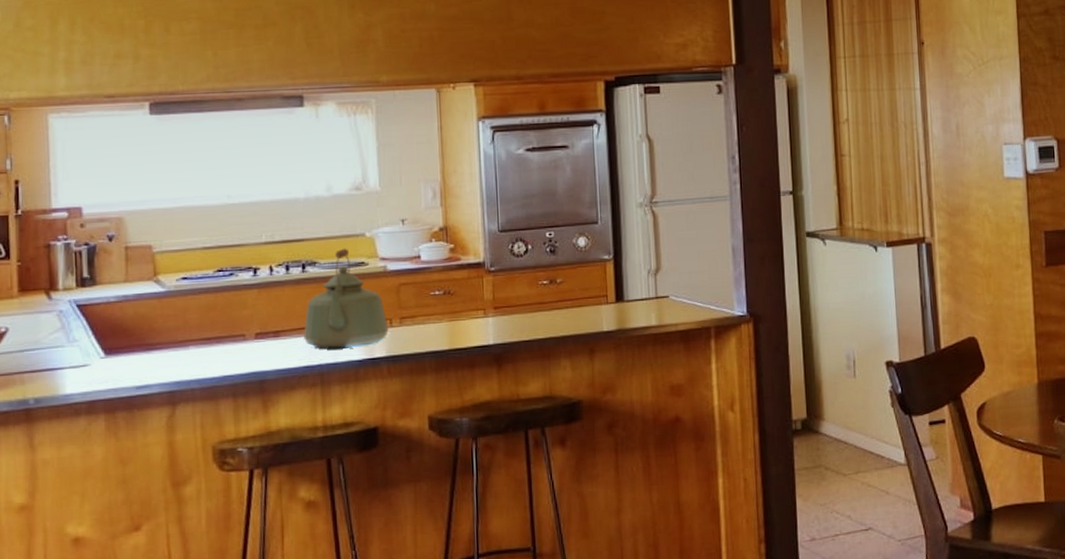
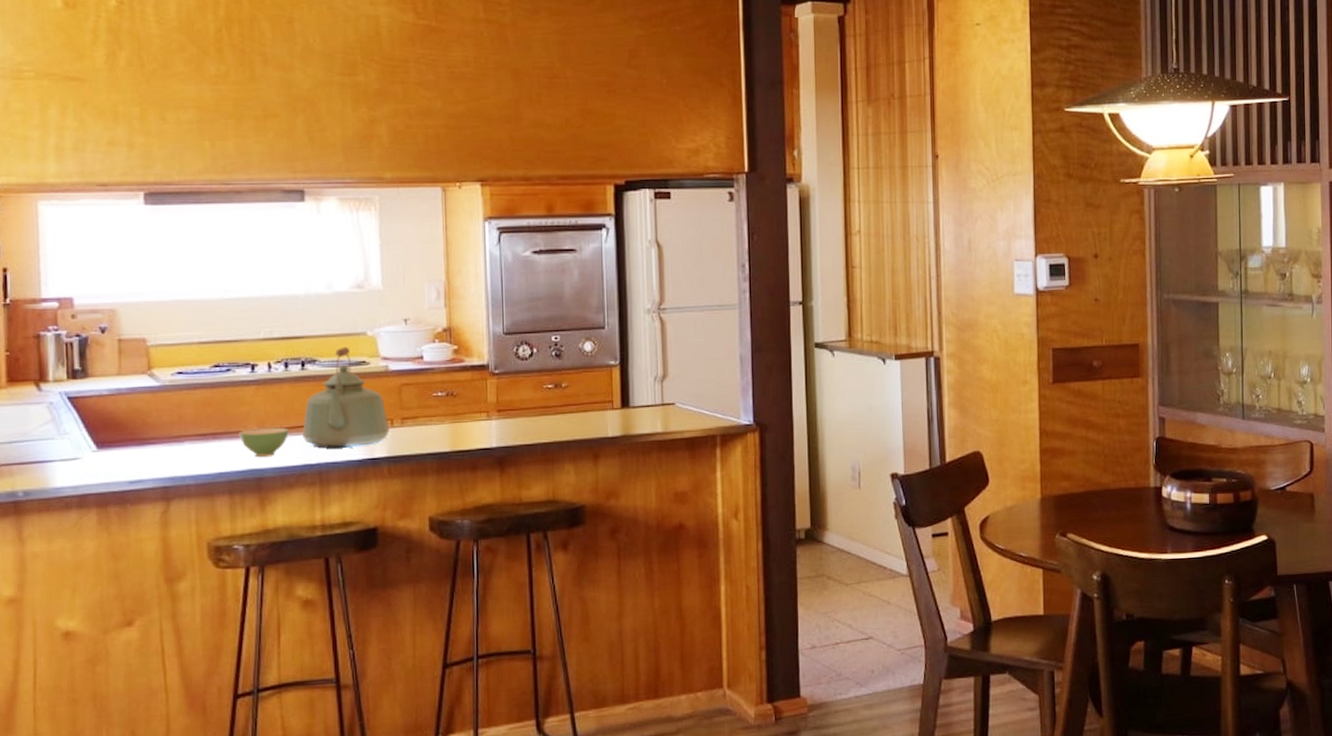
bowl: none [242,329,292,361] -> present [239,427,290,458]

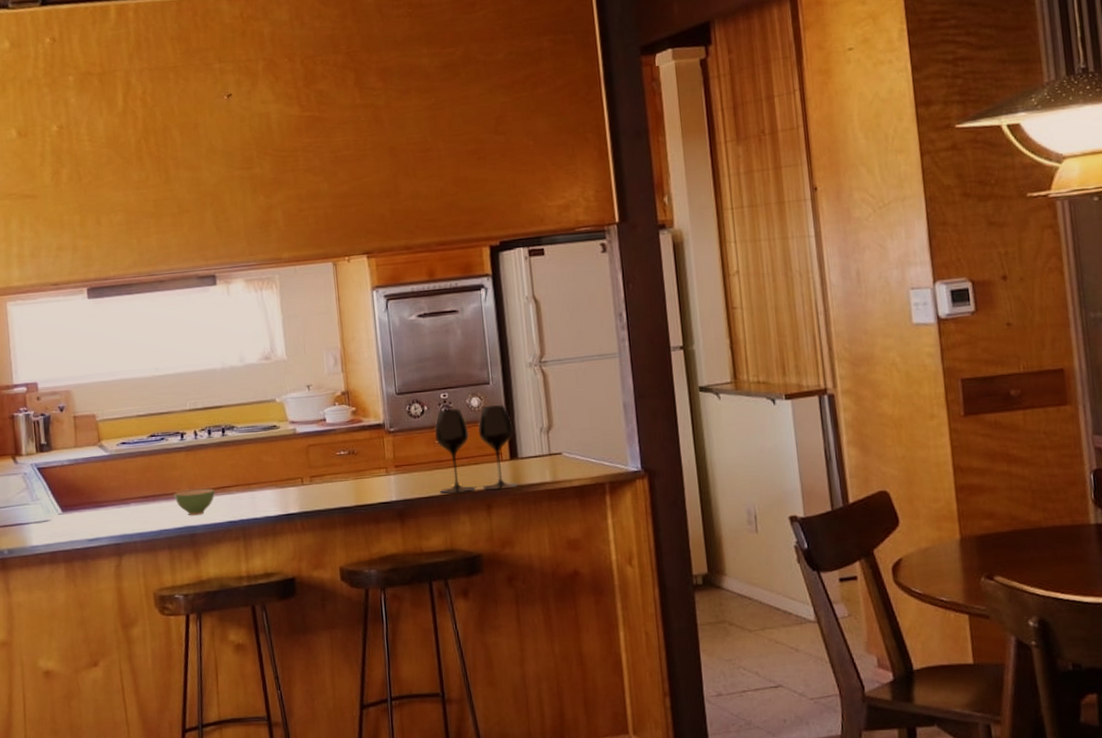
kettle: present [302,346,390,448] -> none [226,413,301,506]
wine glass: none [542,350,628,442] -> present [434,405,519,494]

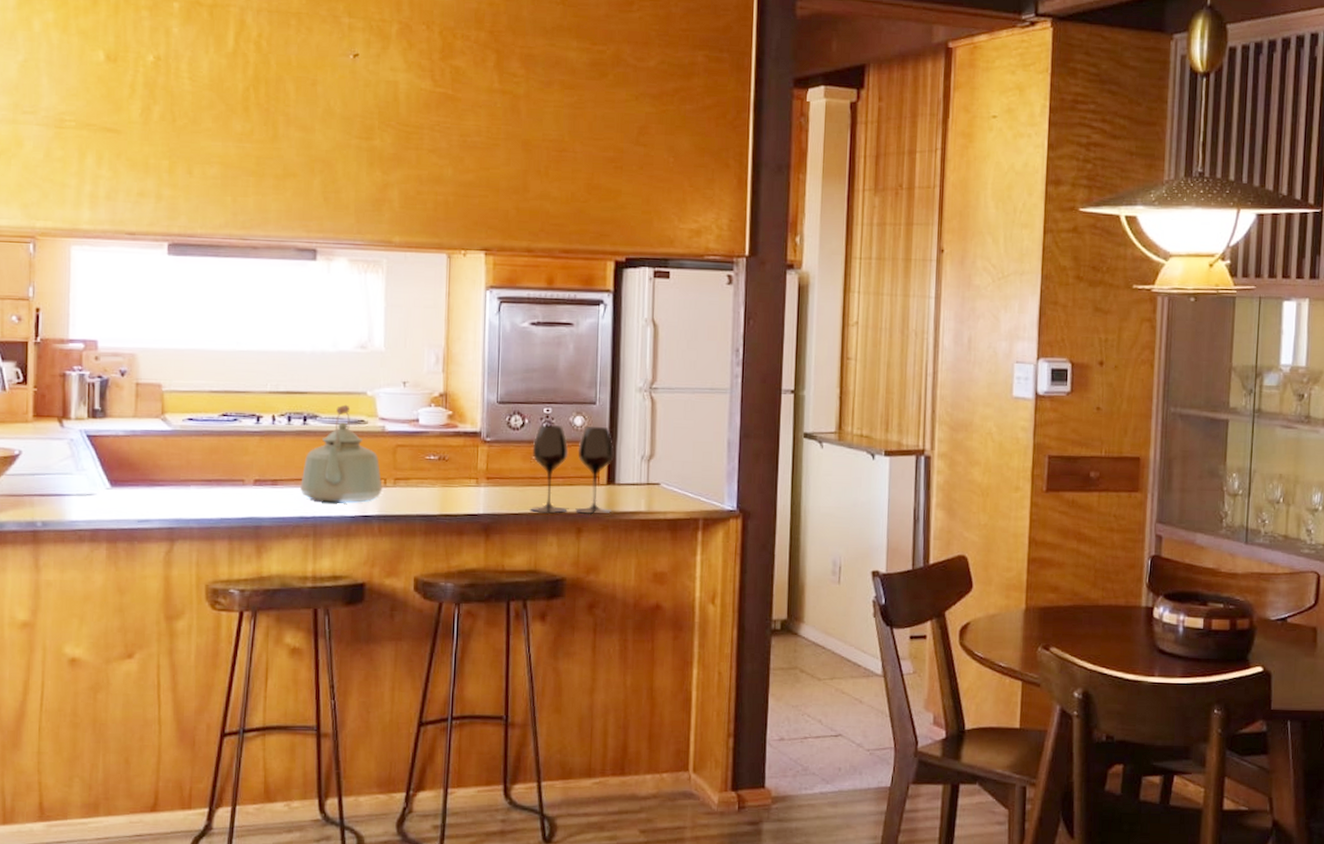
bowl: present [174,488,216,516] -> none [241,478,289,507]
kettle: none [226,413,301,506] -> present [300,404,383,503]

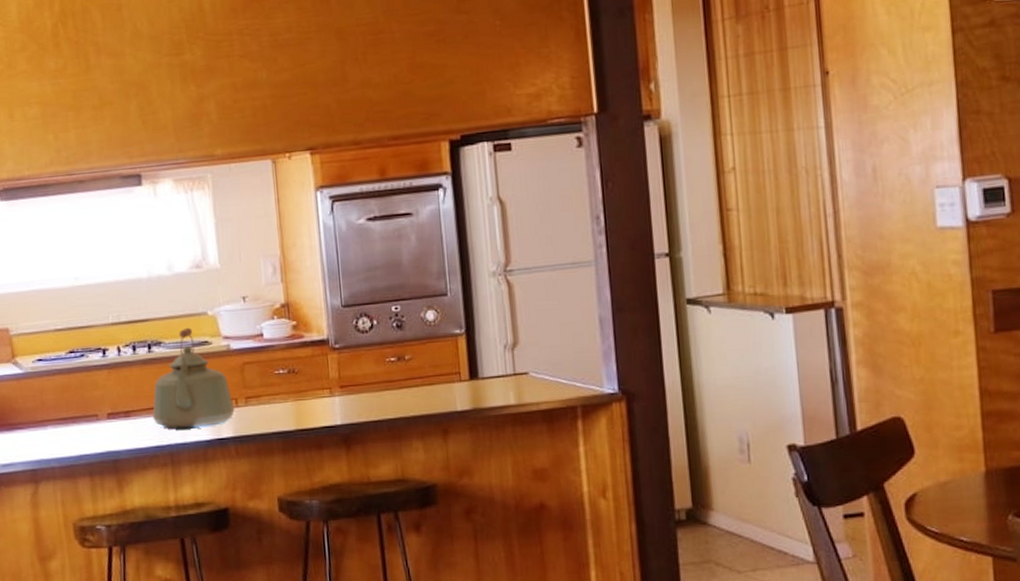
wine glass: present [530,424,614,514] -> none [384,319,479,418]

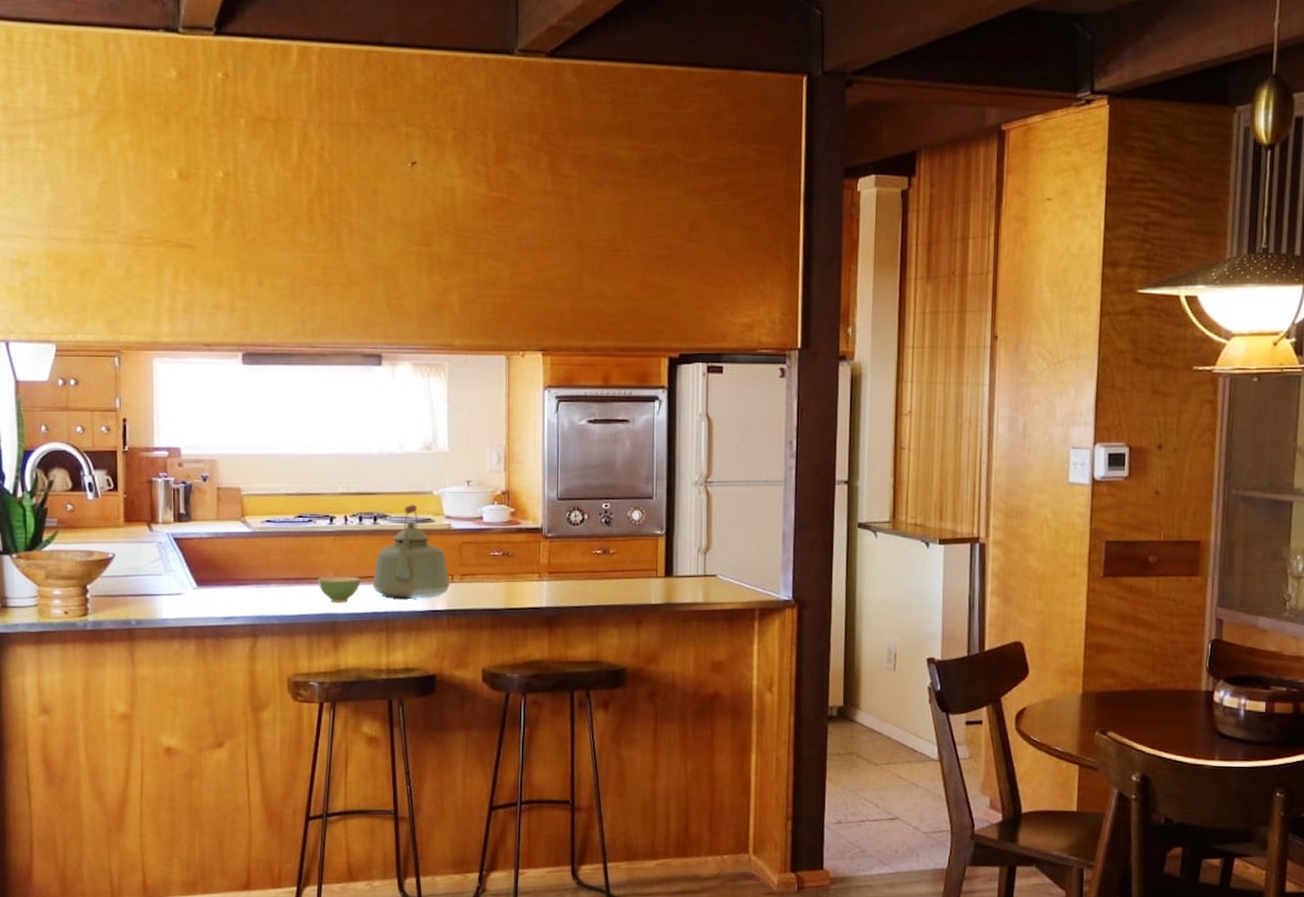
bowl: none [95,410,141,440] -> present [317,576,362,604]

